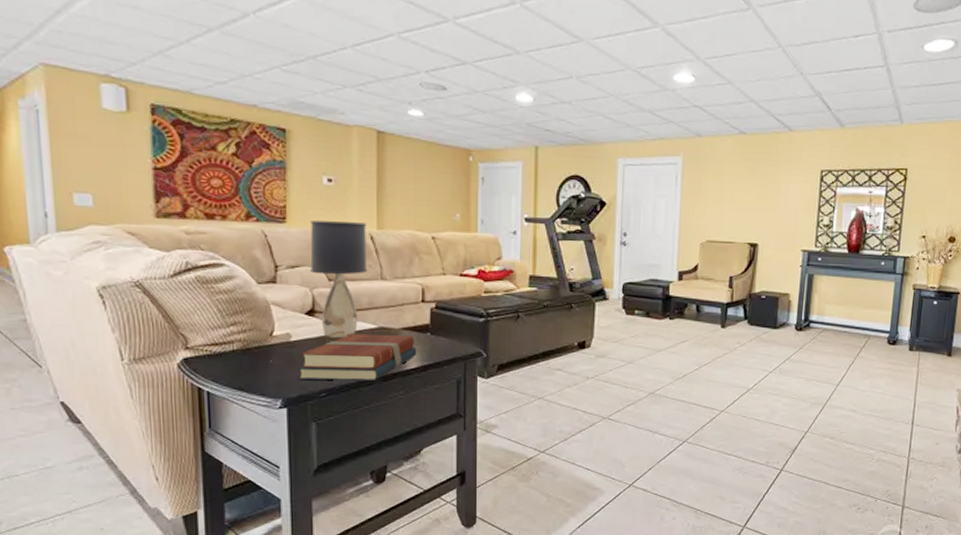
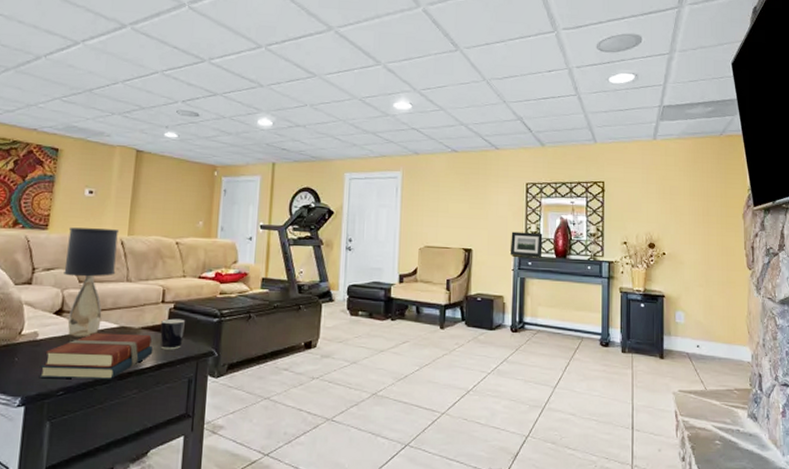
mug: none [423,318,450,351] -> present [160,318,186,350]
picture frame: none [799,224,836,253] -> present [511,231,543,258]

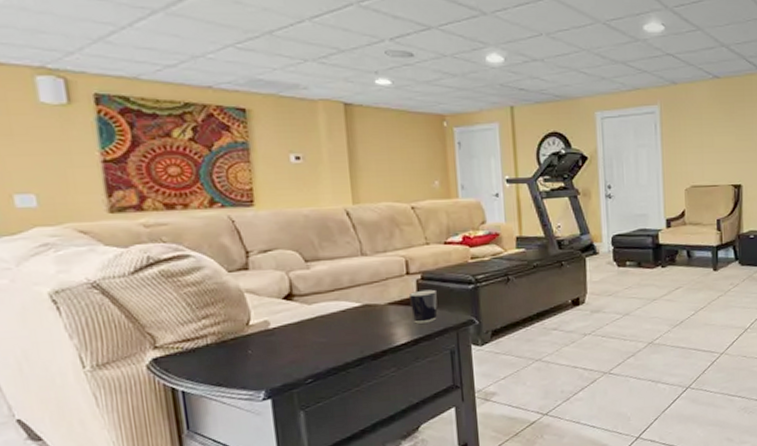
books: present [39,332,153,380] -> none [279,309,406,368]
table lamp: present [64,227,120,343] -> none [281,199,347,328]

